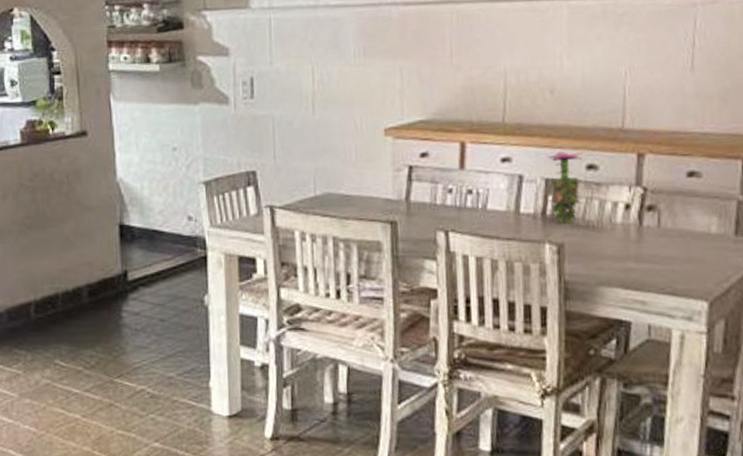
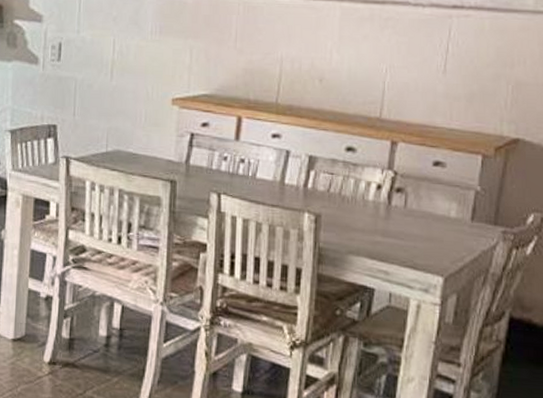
flower: present [546,151,583,224] -> none [311,133,344,197]

